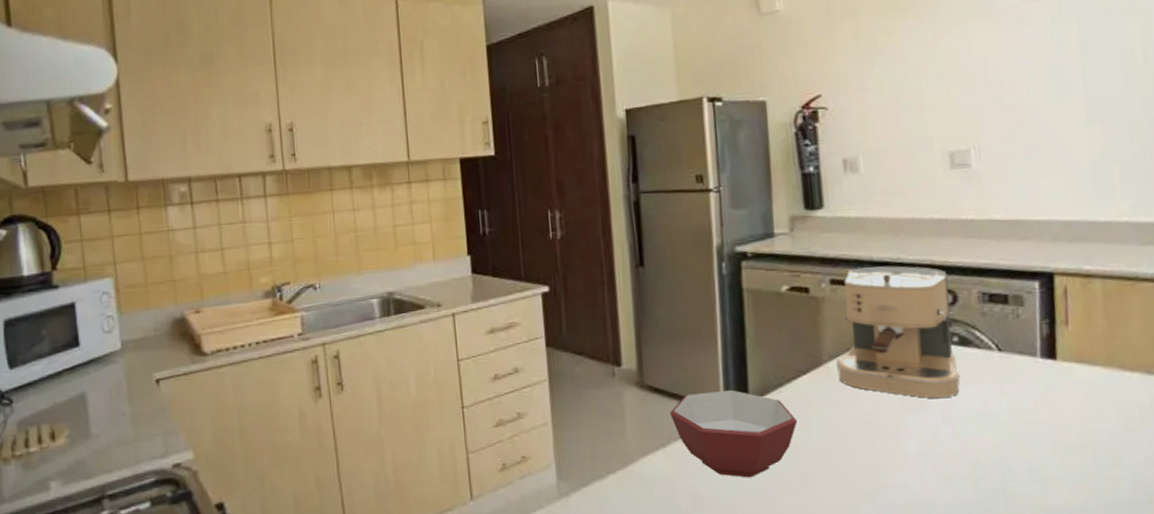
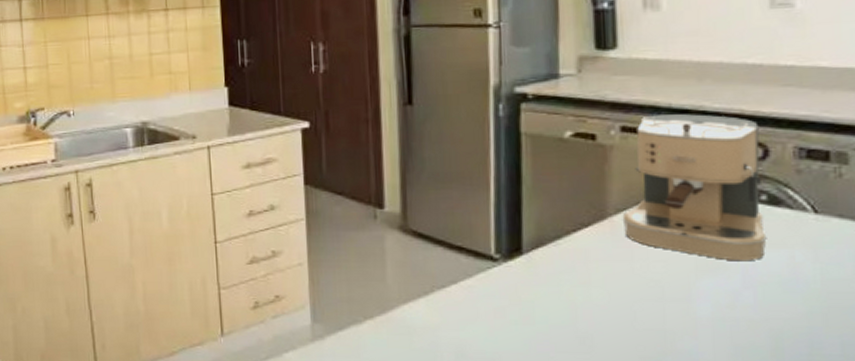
bowl: present [670,389,798,478] -> none [434,239,576,333]

